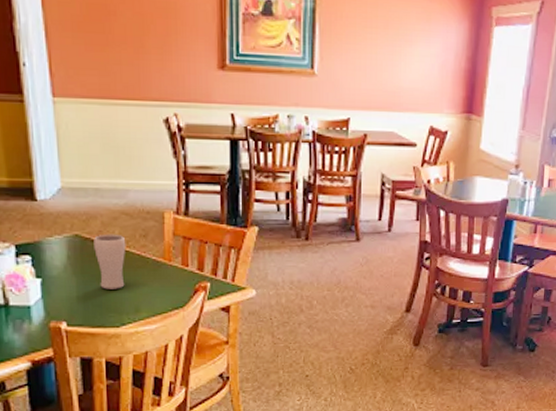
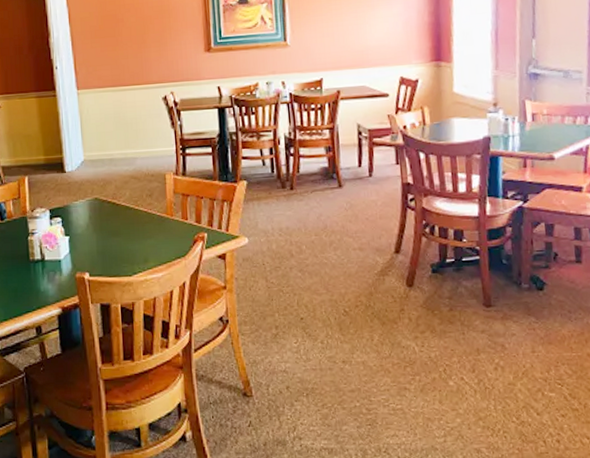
drinking glass: present [94,233,126,289] -> none [109,195,136,243]

